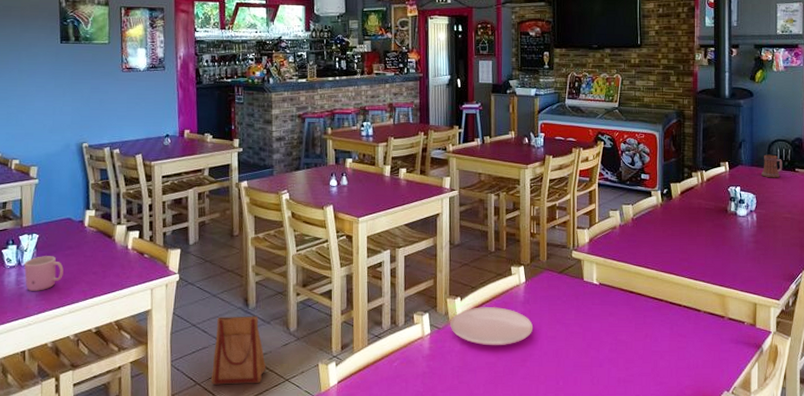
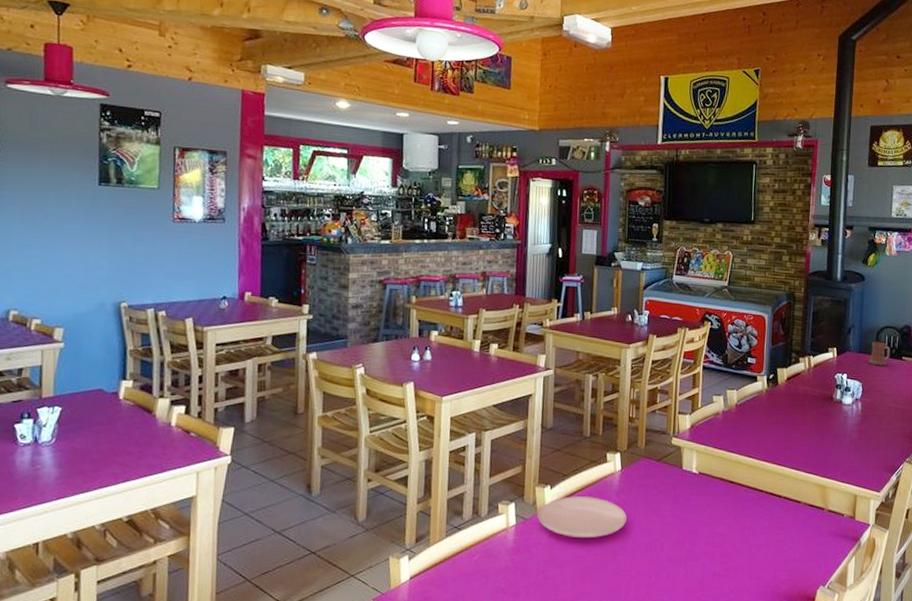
mug: present [24,256,64,291] -> none [41,432,91,473]
shopping bag: present [210,316,267,385] -> none [263,504,329,581]

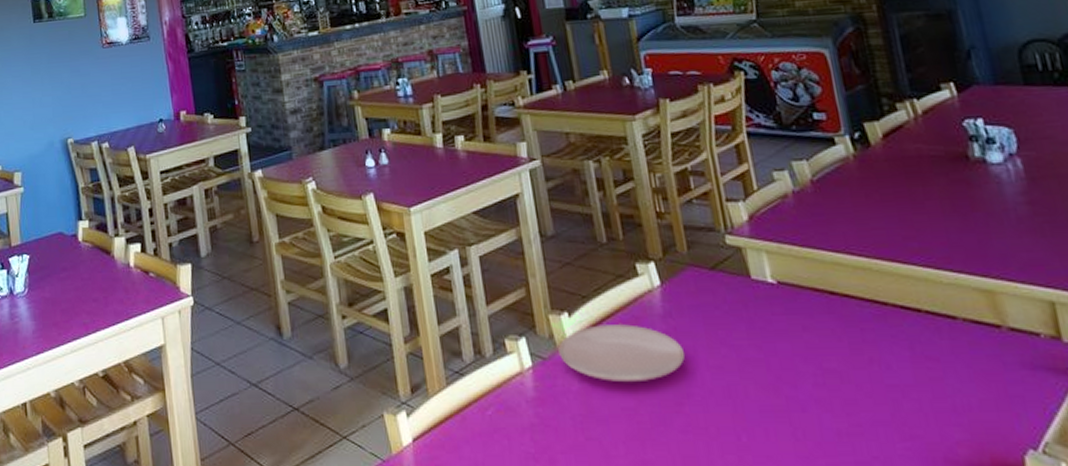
beer mug: present [869,341,890,366] -> none [1013,63,1052,101]

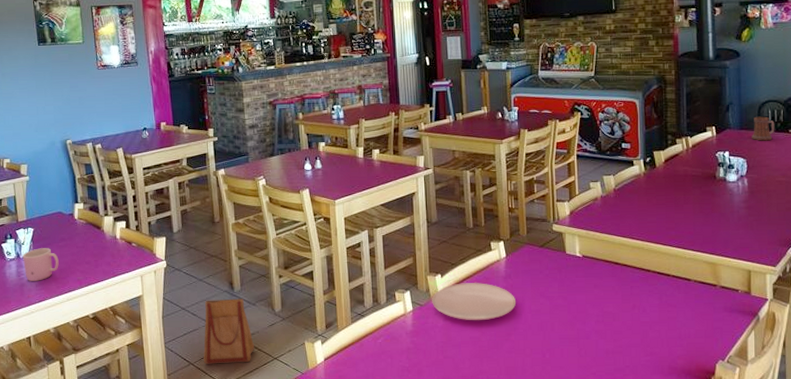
mug: none [17,281,60,326] -> present [23,248,59,281]
shopping bag: none [246,349,316,445] -> present [203,298,255,364]
beer mug: none [1013,63,1052,101] -> present [752,116,775,141]

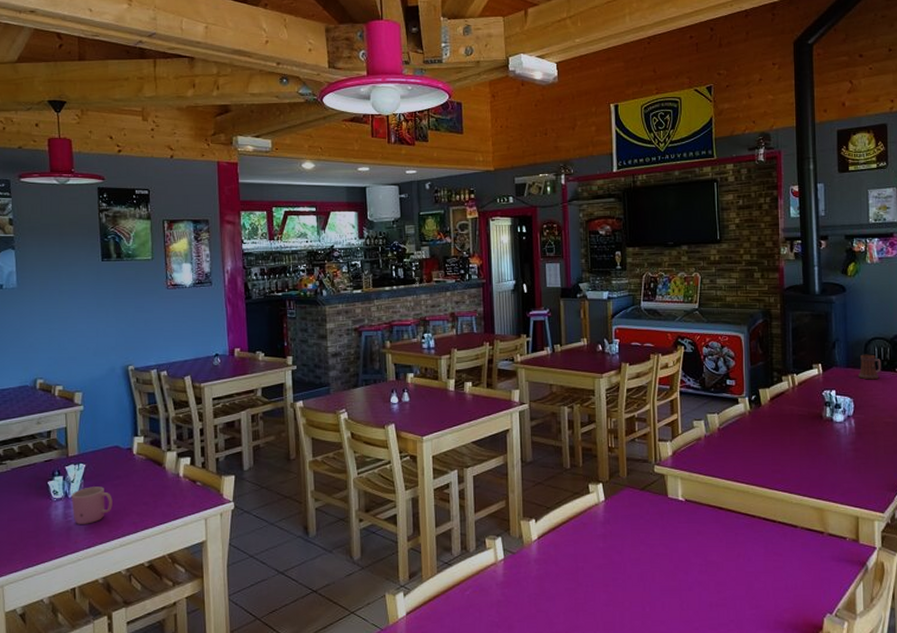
shopping bag: present [203,298,255,364] -> none [271,545,330,619]
plate: present [432,283,517,321] -> none [525,528,615,571]

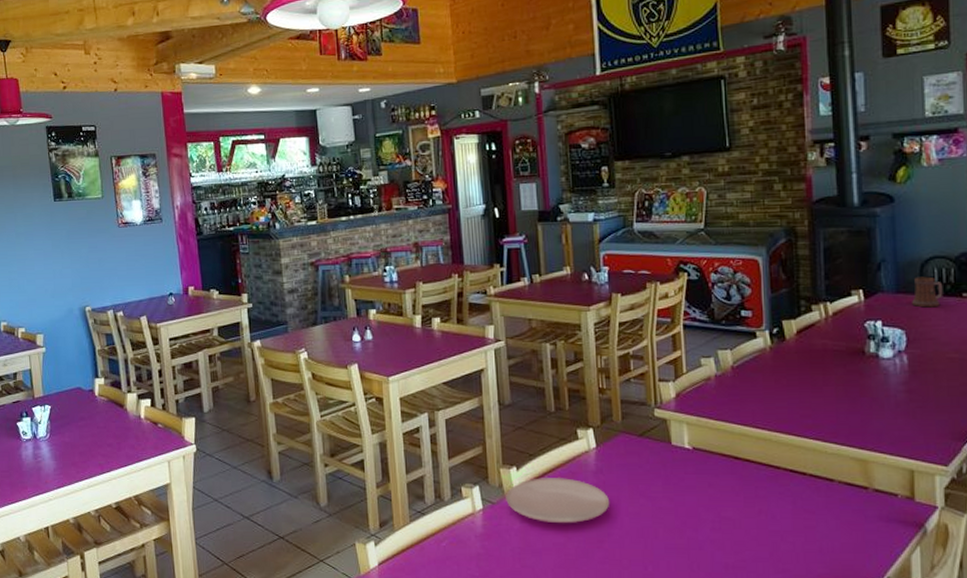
mug: present [72,486,113,524] -> none [40,428,79,465]
plate: none [525,528,615,571] -> present [506,478,610,524]

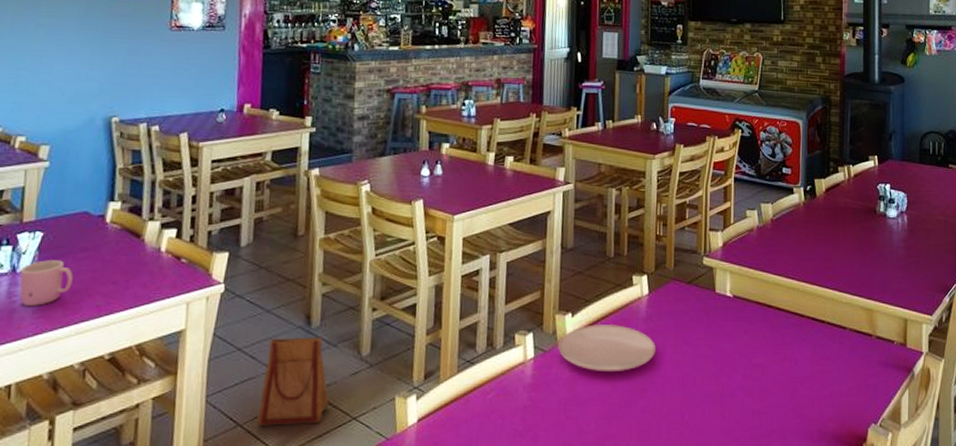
mug: none [40,428,79,465] -> present [19,260,73,306]
shopping bag: none [238,490,298,565] -> present [256,337,329,426]
beer mug: present [912,276,943,308] -> none [913,148,936,175]

